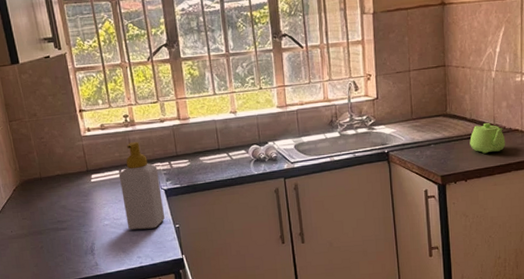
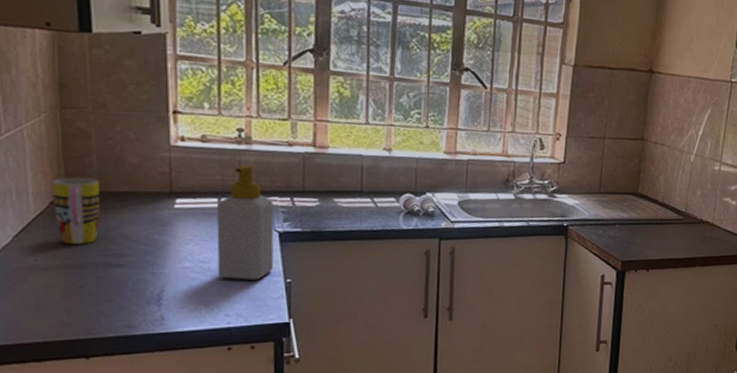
mug: none [12,168,46,218] -> present [52,177,100,244]
teapot: present [469,122,506,154] -> none [657,209,695,243]

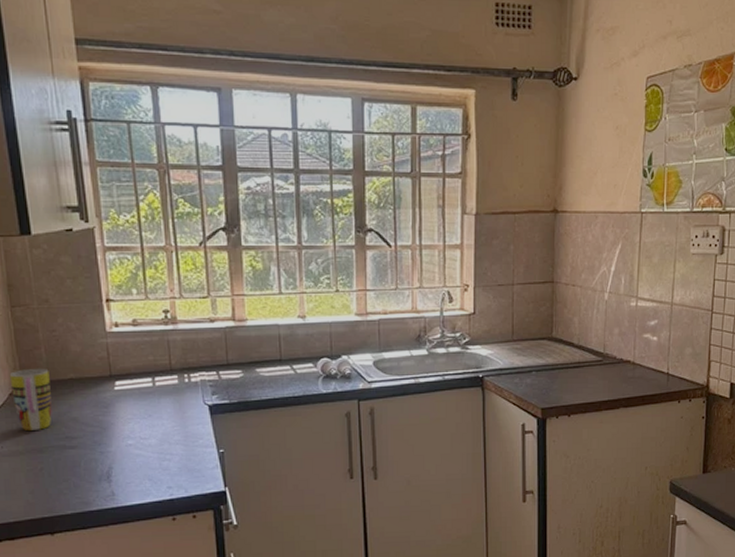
soap bottle: present [217,164,274,280] -> none [152,343,206,453]

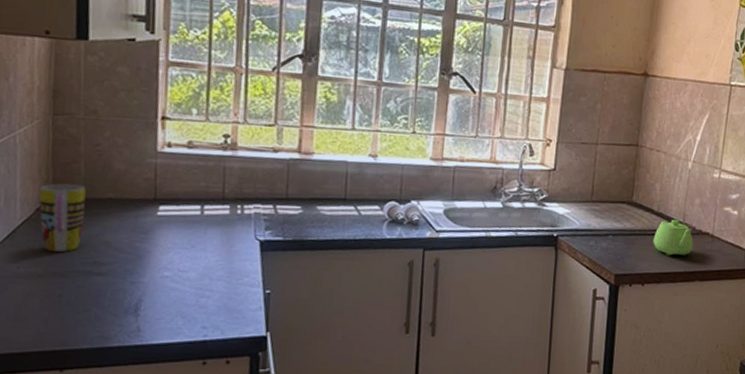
teapot: none [576,350,616,386] -> present [653,219,694,256]

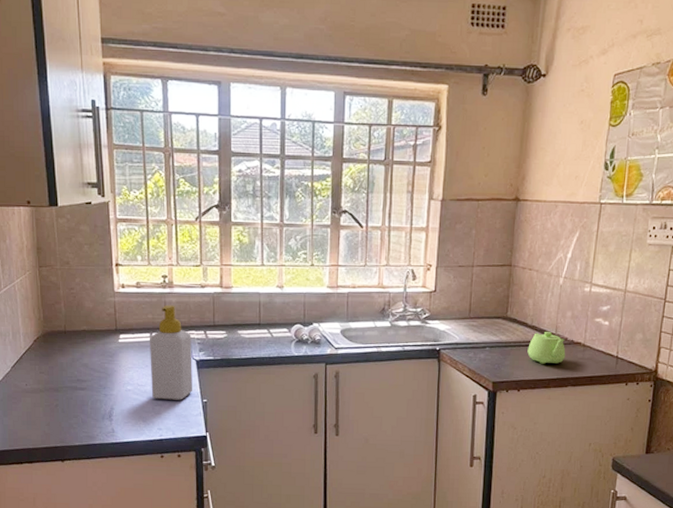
mug: present [39,183,86,252] -> none [35,319,67,372]
soap bottle: none [196,171,256,291] -> present [150,305,192,400]

